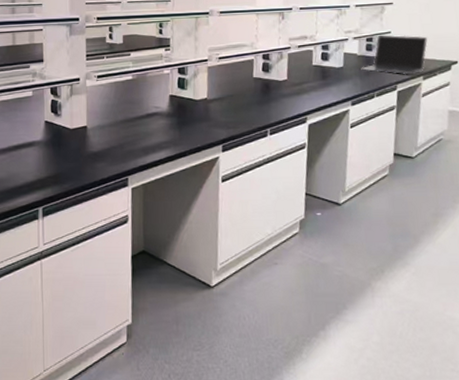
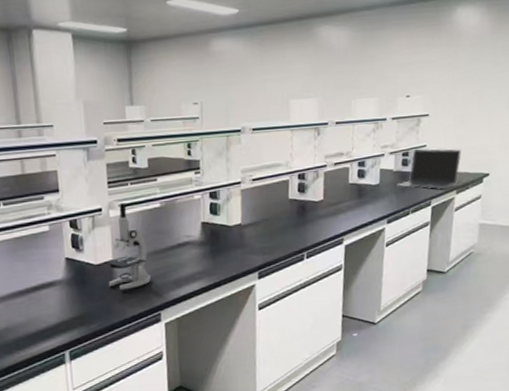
microscope: none [78,74,120,154] -> present [103,203,151,290]

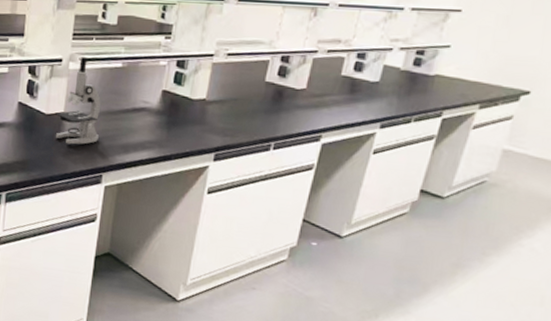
laptop: present [396,148,462,190] -> none [401,48,498,100]

